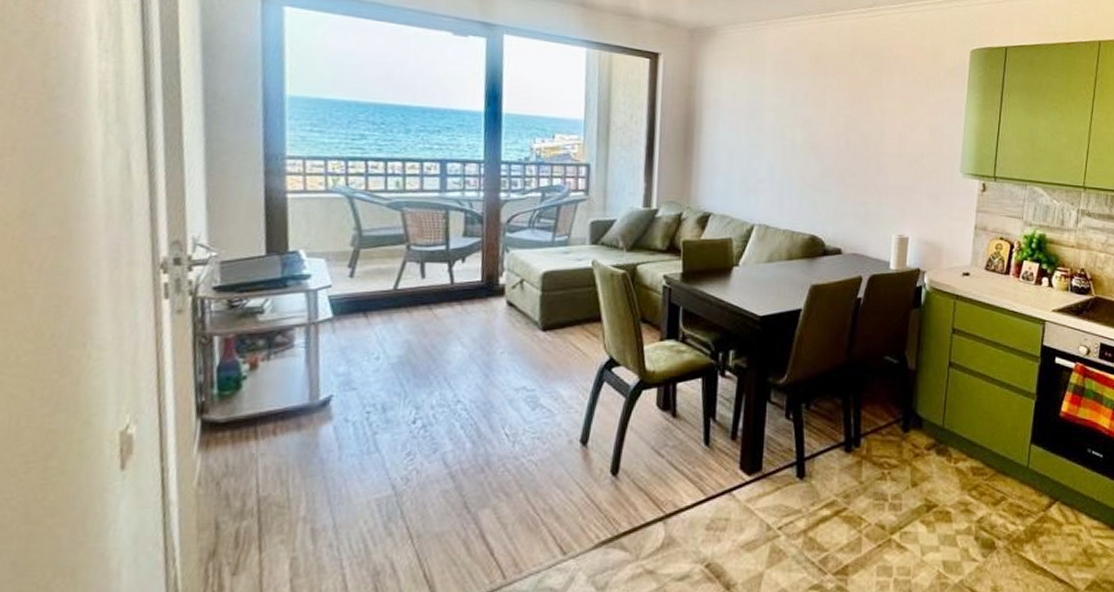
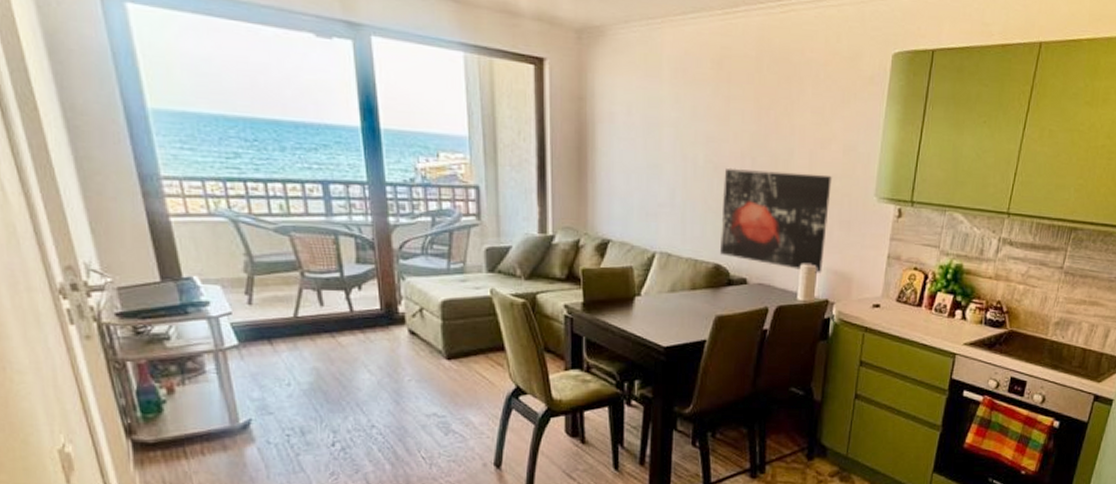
wall art: none [816,147,920,243] -> present [720,167,832,273]

